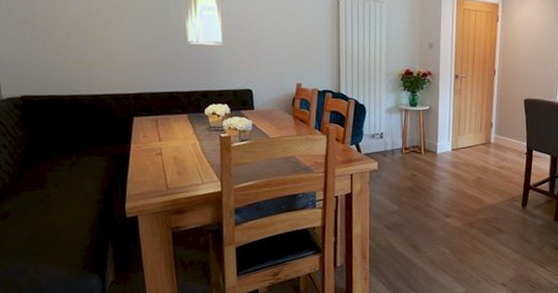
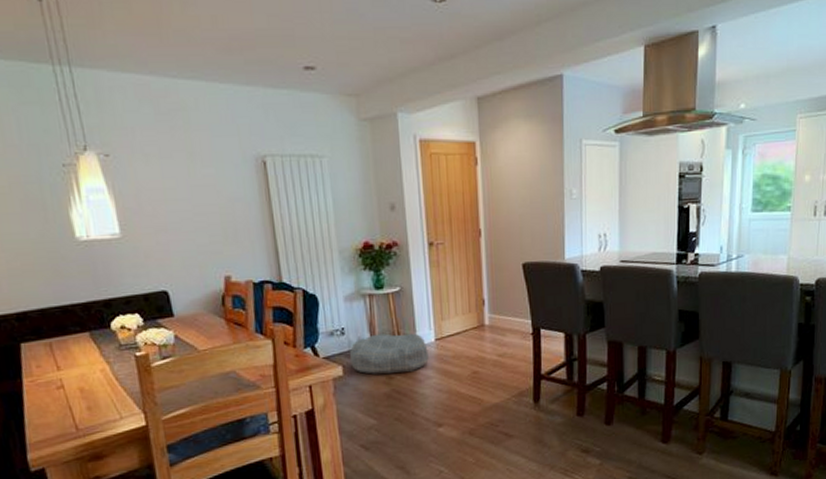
dog bed: none [385,140,445,172] -> present [350,333,429,374]

